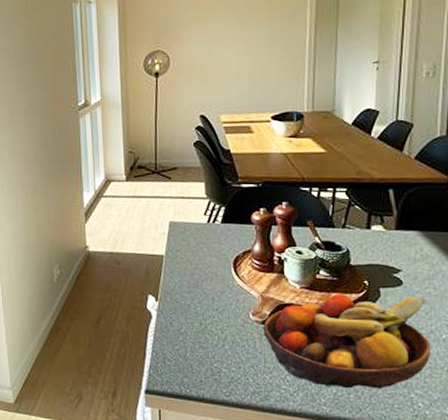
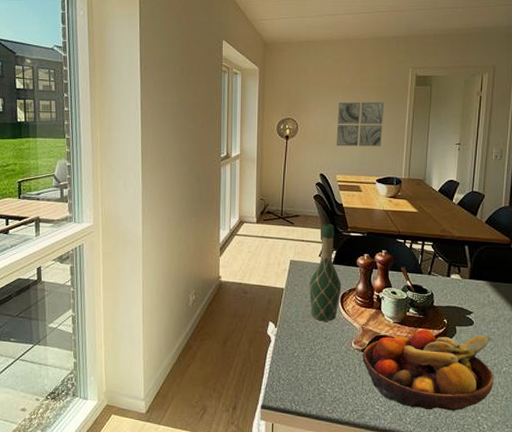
wine bottle: none [193,175,234,291] -> present [309,224,342,321]
wall art: none [217,18,278,80] -> present [336,102,384,147]

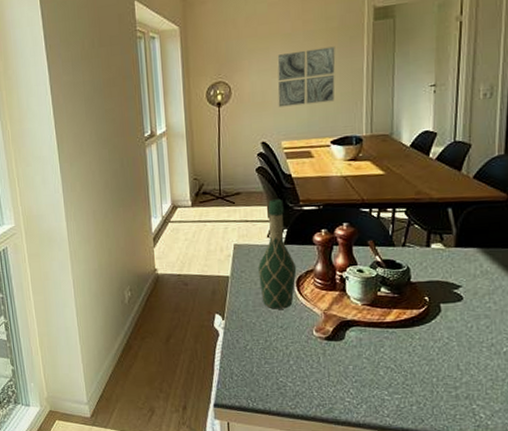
fruit bowl: present [362,329,494,411] -> none [326,309,492,401]

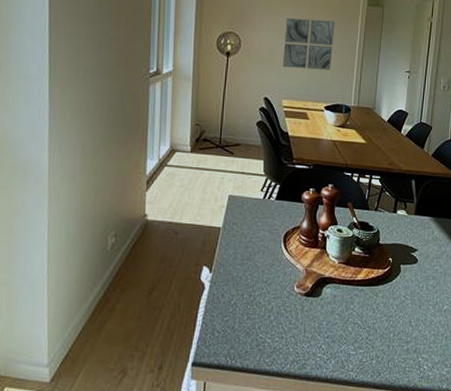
wine bottle: present [257,199,297,309] -> none [249,154,285,264]

